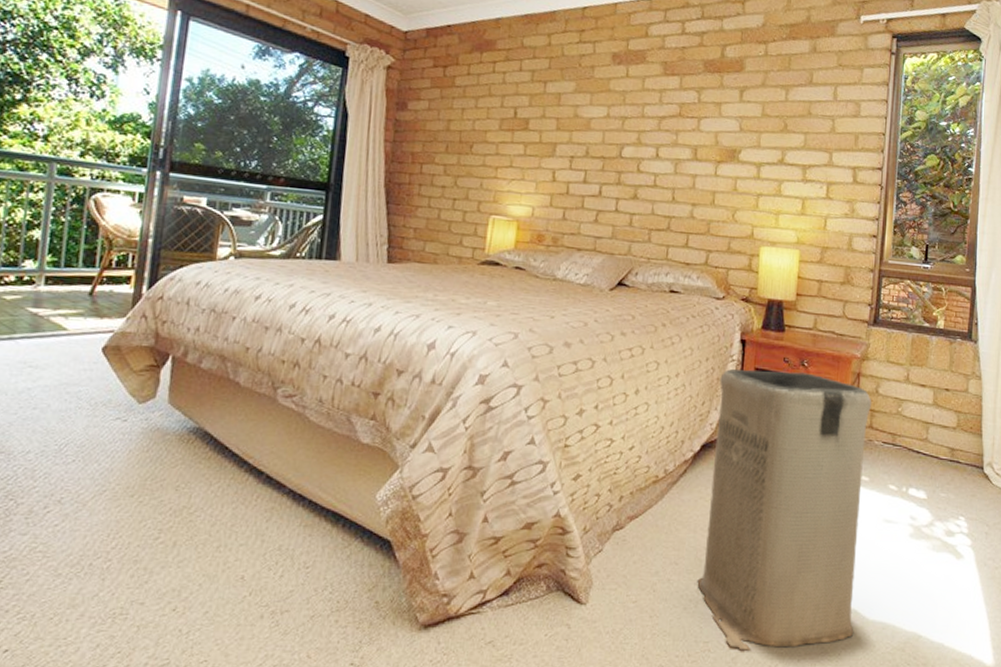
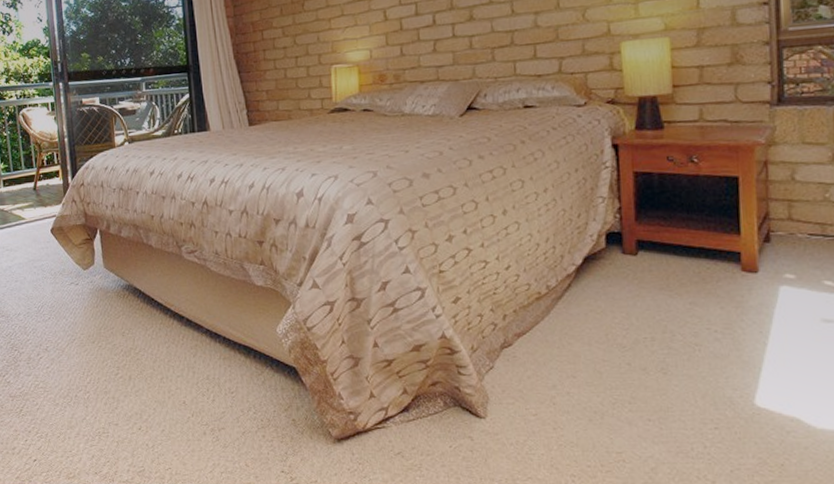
laundry basket: present [697,369,872,651] -> none [594,169,799,461]

